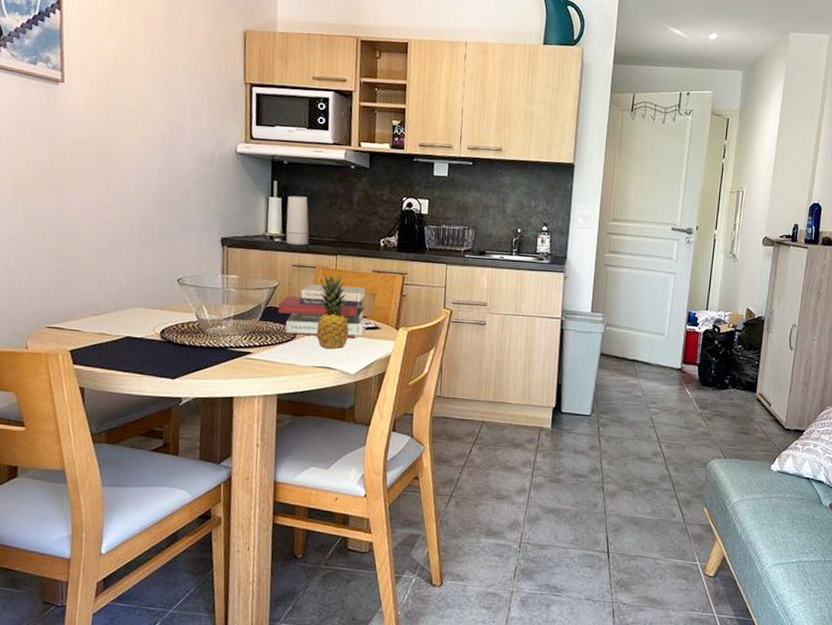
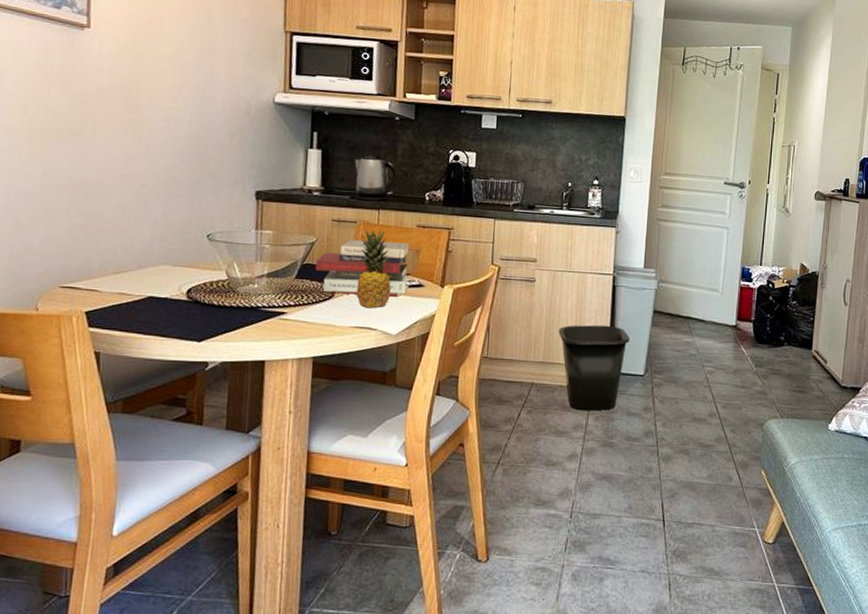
canister: present [286,195,310,246] -> none [325,147,351,200]
kettle: none [312,203,355,248] -> present [354,155,399,202]
waste bin: none [508,366,577,449] -> present [559,325,630,411]

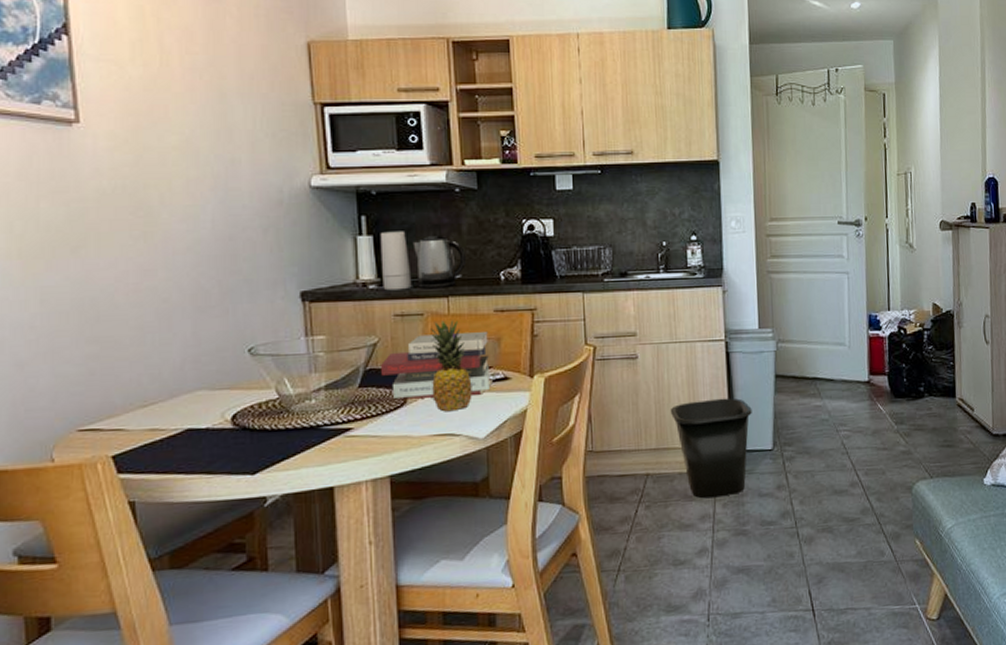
canister: none [325,147,351,200] -> present [380,231,412,291]

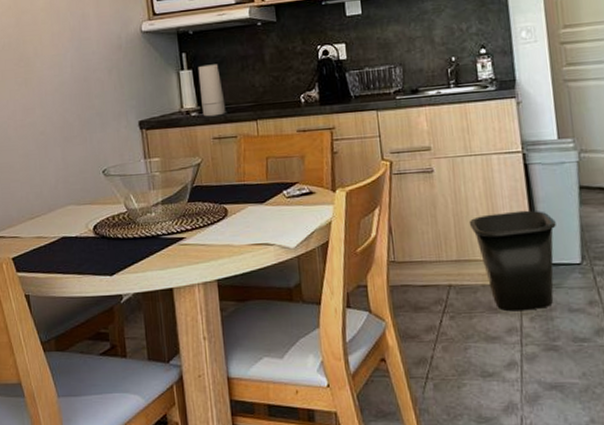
books: present [381,332,492,399] -> none [205,151,299,212]
kettle: present [412,236,467,289] -> none [224,66,271,115]
fruit: present [431,320,472,412] -> none [244,141,283,224]

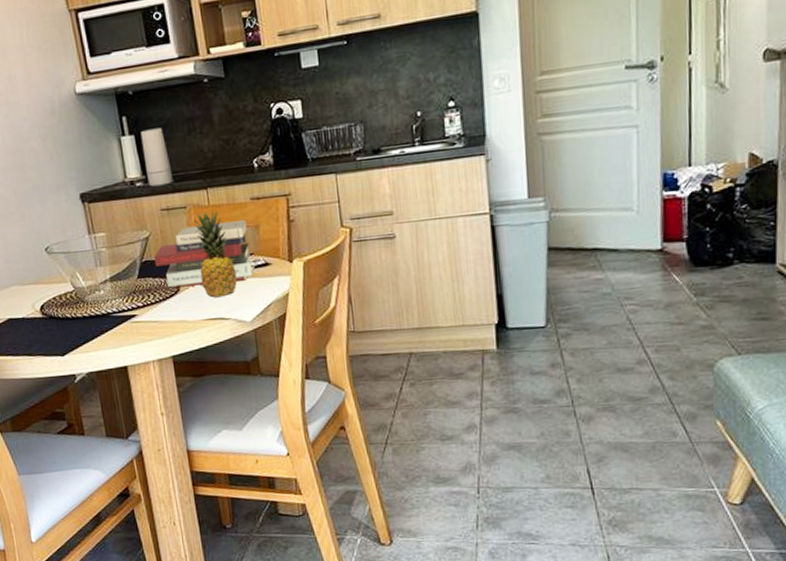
books: none [205,151,299,212] -> present [154,220,255,288]
fruit: none [244,141,283,224] -> present [194,210,237,298]
waste bin: present [470,210,556,312] -> none [433,274,522,377]

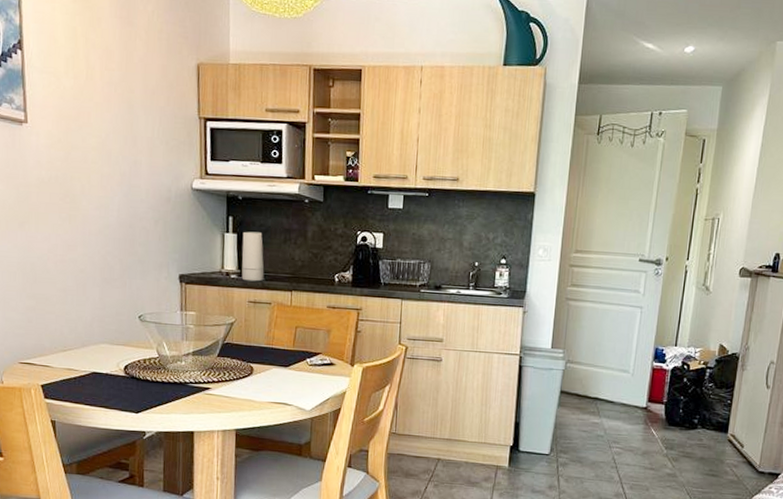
books: present [154,220,255,288] -> none [235,320,321,375]
fruit: present [194,210,237,298] -> none [273,310,305,386]

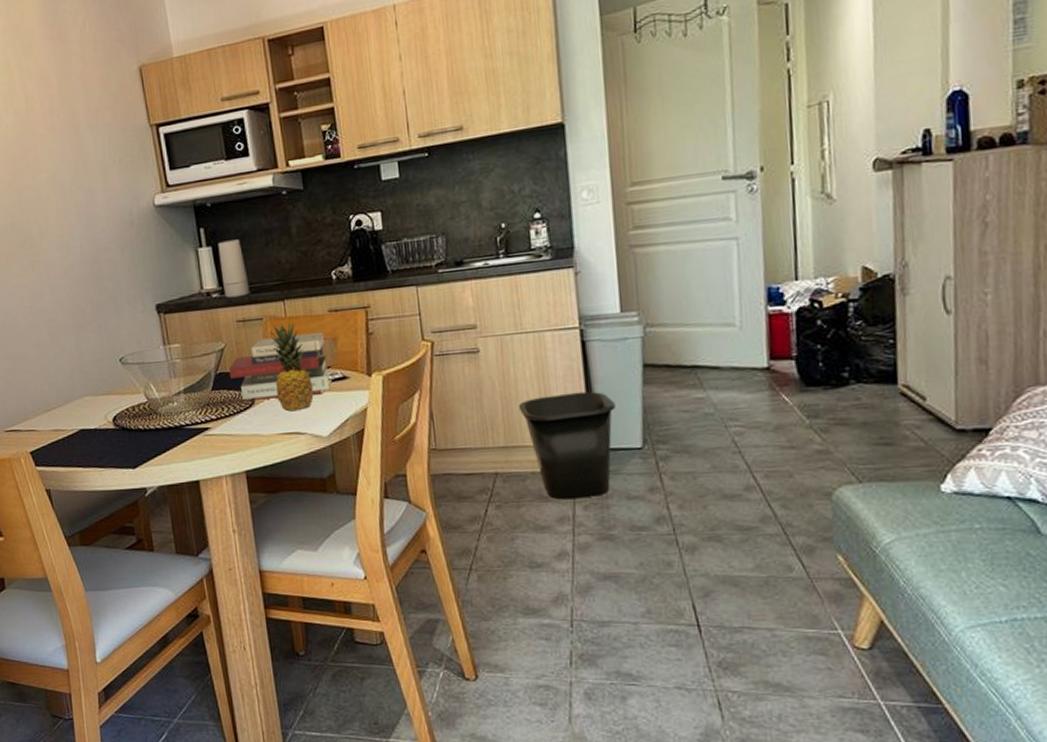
books: none [235,320,321,375] -> present [229,332,332,400]
fruit: none [273,310,305,386] -> present [270,322,314,412]
waste bin: none [465,404,536,487] -> present [519,391,616,500]

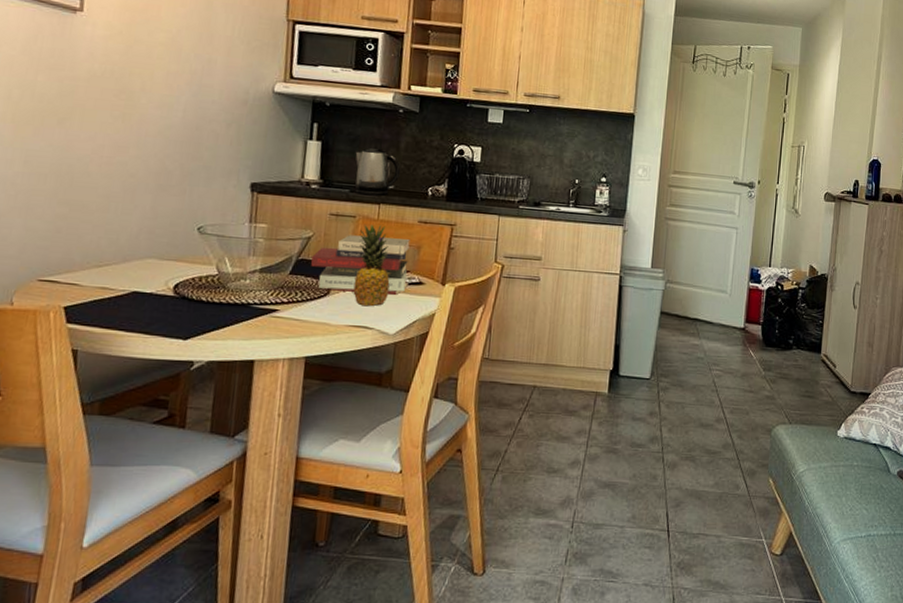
canister: present [217,239,250,299] -> none [323,139,351,193]
kettle: none [247,240,298,295] -> present [355,148,401,196]
waste bin: present [519,391,616,500] -> none [563,326,636,416]

